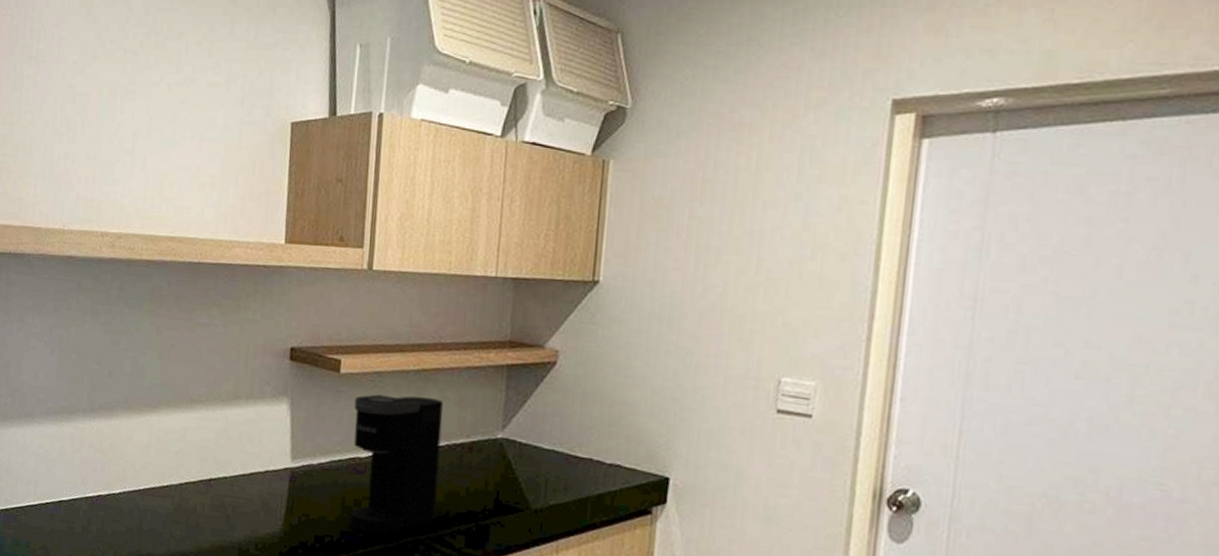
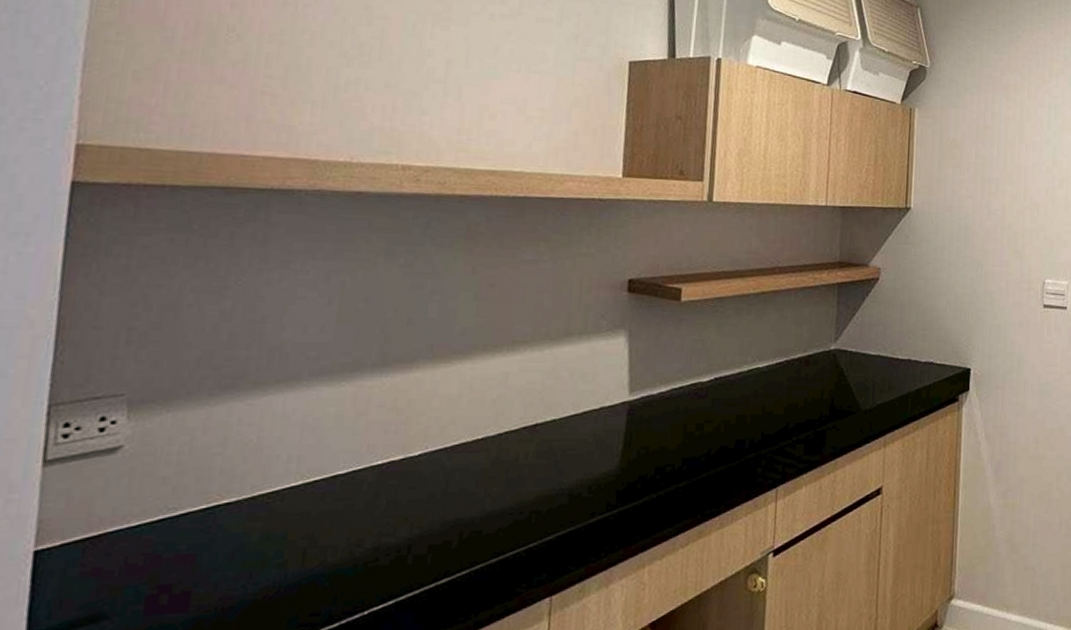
coffee maker: present [349,394,443,534] -> none [691,318,782,455]

